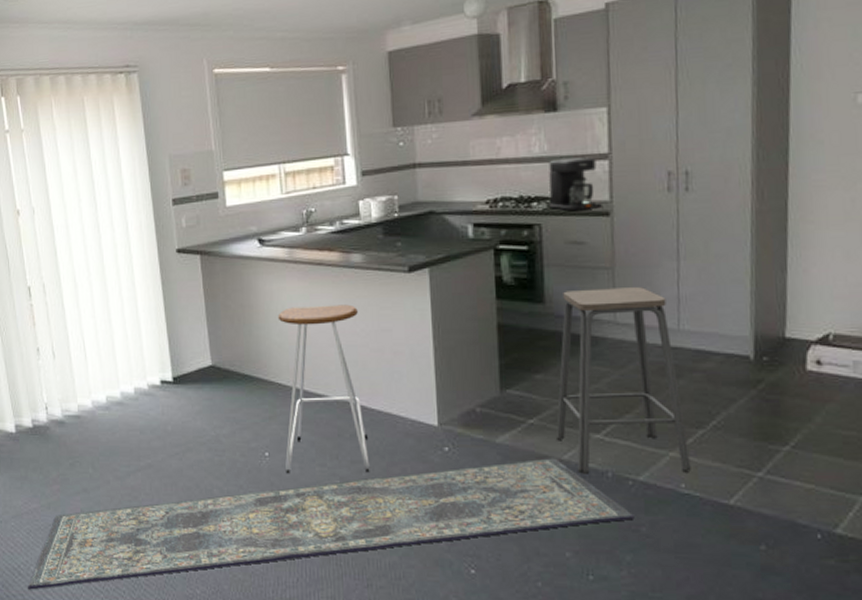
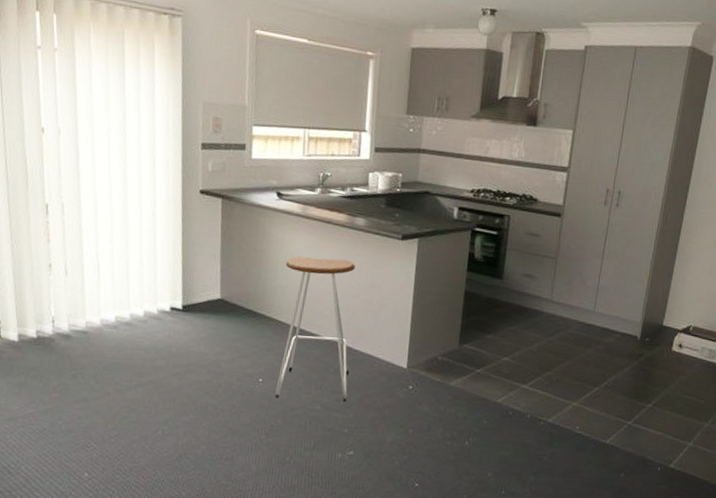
rug: present [27,458,635,590] -> none [15,400,541,488]
coffee maker: present [549,157,602,212] -> none [518,165,558,210]
bar stool: present [556,287,691,474] -> none [495,271,590,419]

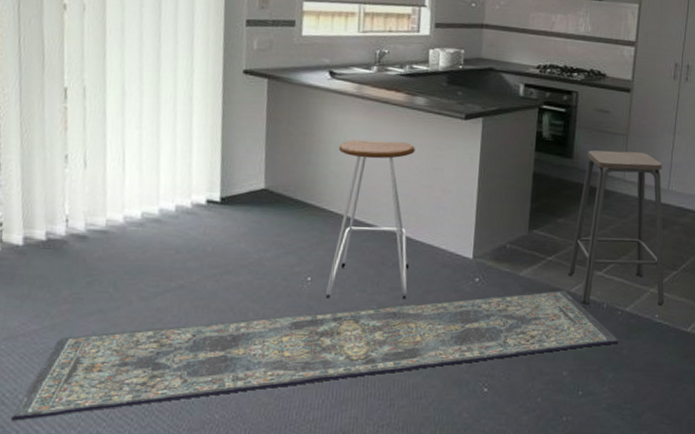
rug: none [15,400,541,488] -> present [10,290,619,421]
bar stool: none [495,271,590,419] -> present [568,150,665,306]

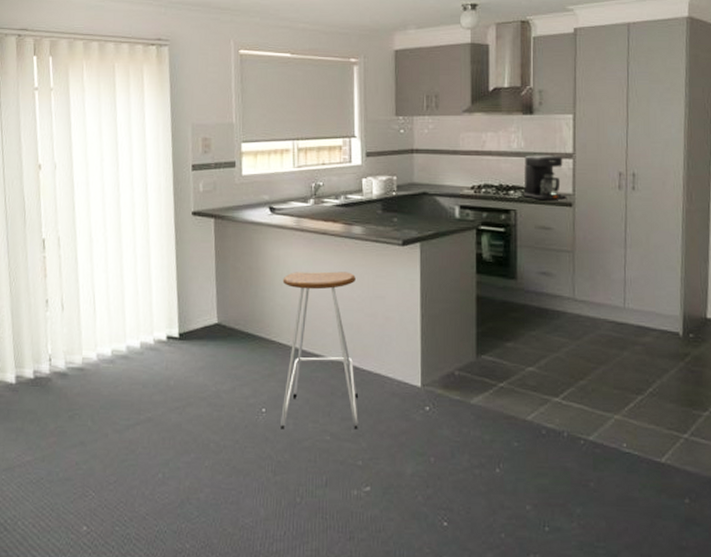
rug: present [10,290,619,421] -> none [12,418,585,546]
bar stool: present [568,150,665,306] -> none [522,269,631,434]
coffee maker: none [586,39,626,85] -> present [523,155,566,201]

